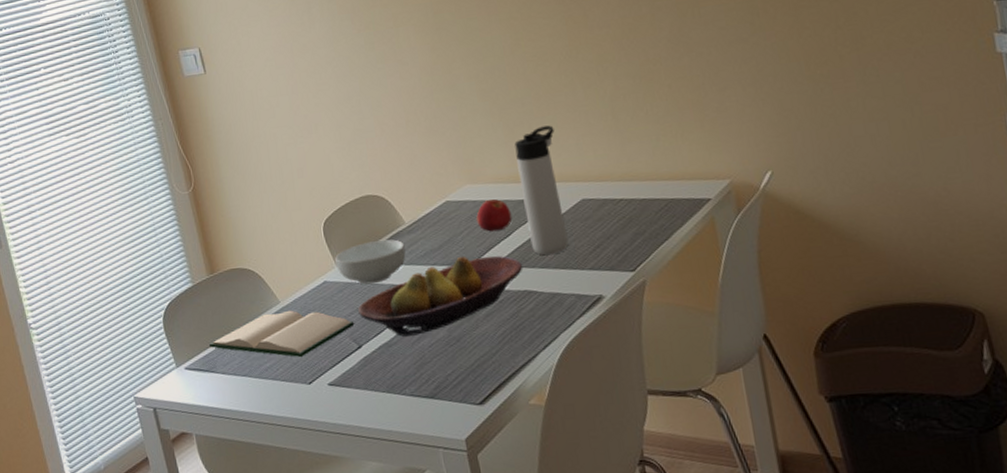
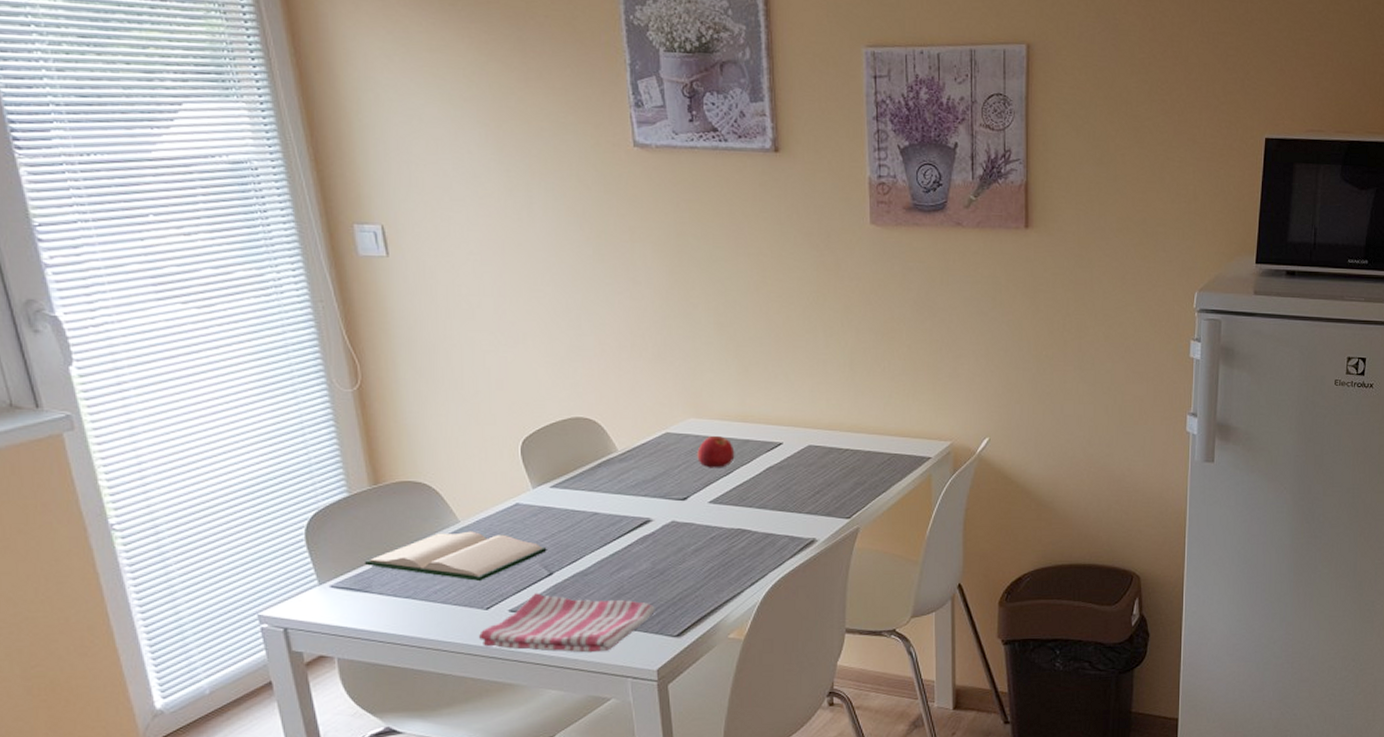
dish towel: none [304,365,457,424] -> present [478,592,655,653]
cereal bowl: present [335,239,406,285] -> none [532,465,615,511]
fruit bowl: present [358,255,523,337] -> none [553,489,740,566]
thermos bottle: present [514,125,569,256] -> none [747,369,790,497]

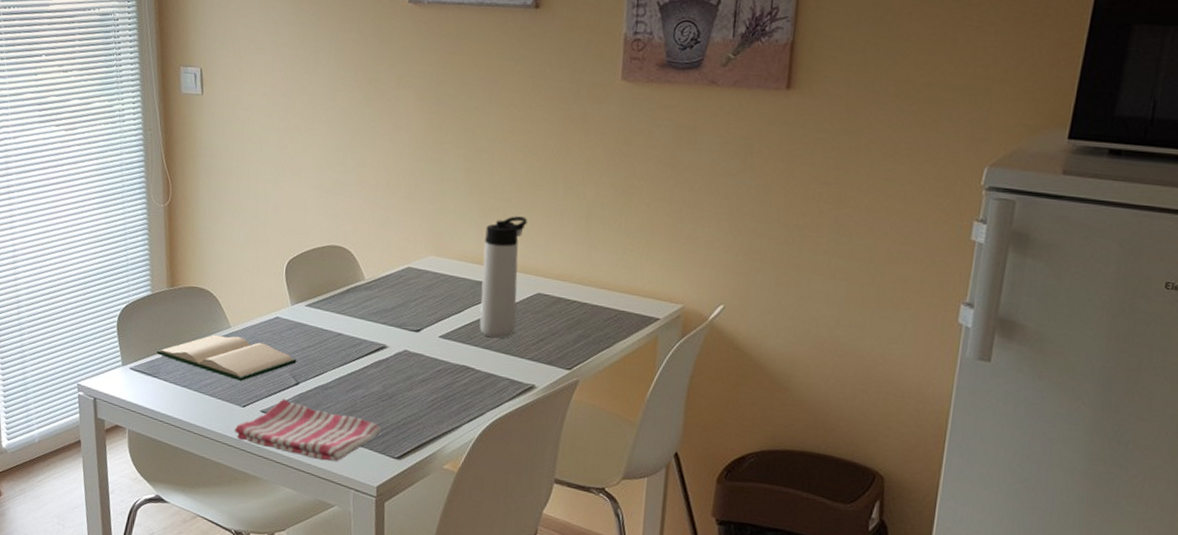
apple: present [697,436,735,468] -> none [433,275,468,306]
thermos bottle: none [747,369,790,497] -> present [479,216,528,339]

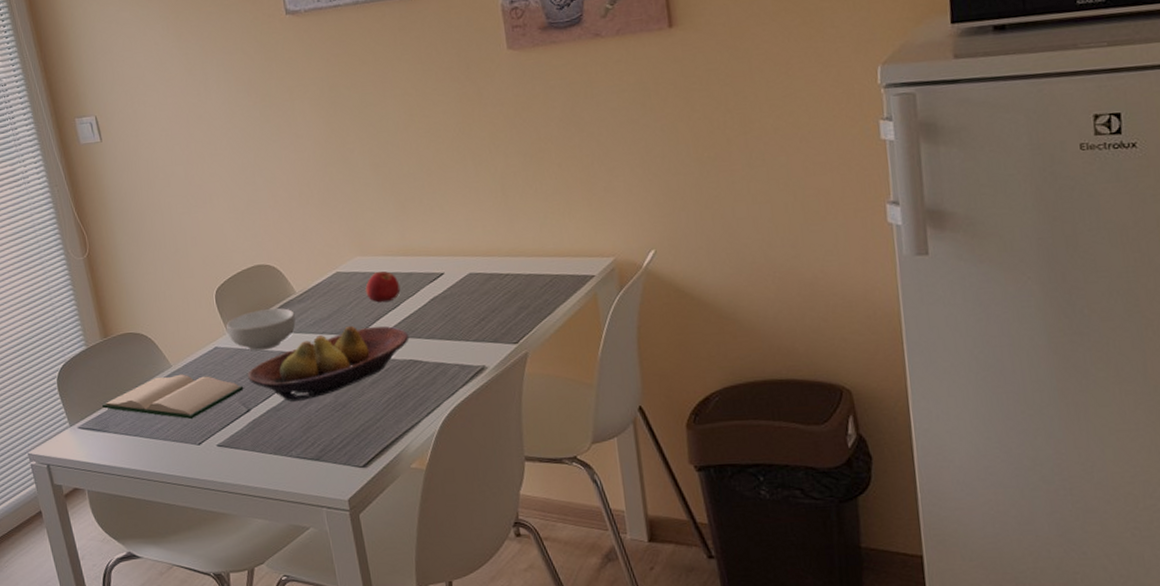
dish towel: present [234,397,381,461] -> none [194,427,342,484]
cereal bowl: none [291,289,360,330] -> present [226,308,296,351]
fruit bowl: none [303,321,467,385] -> present [248,325,410,402]
apple: none [433,275,468,306] -> present [365,271,401,303]
thermos bottle: present [479,216,528,339] -> none [405,200,455,327]

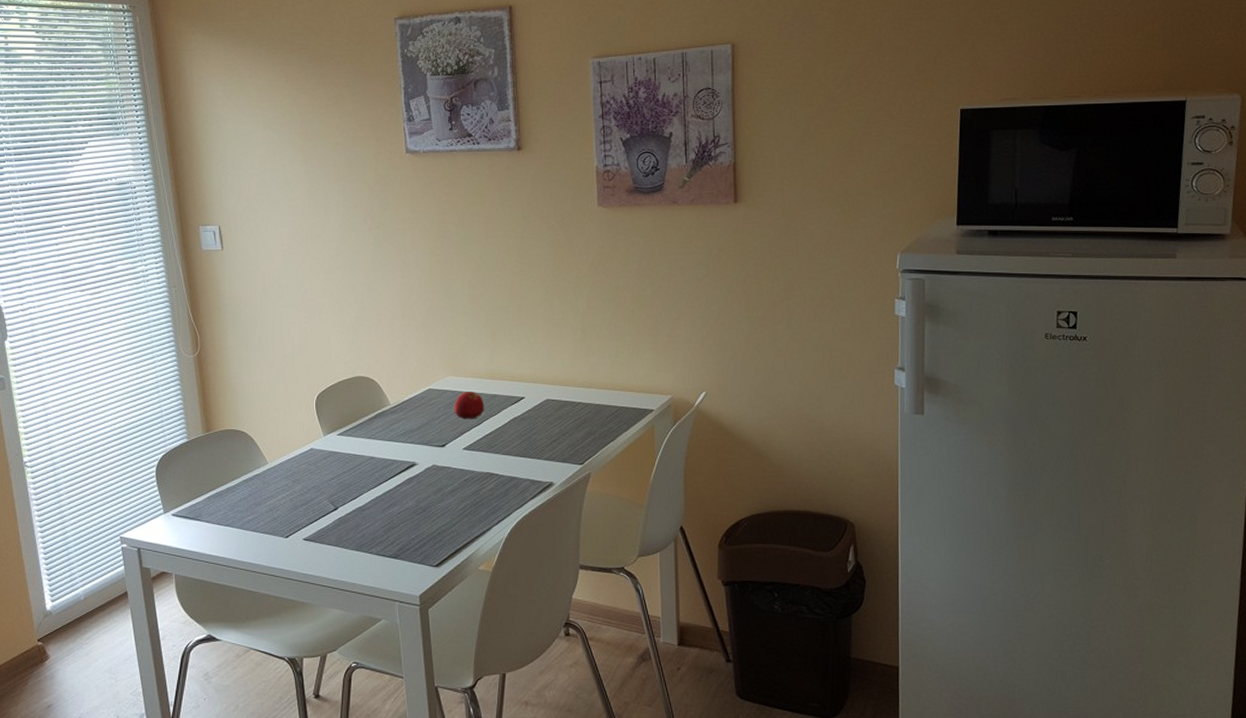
hardback book: present [101,374,244,419] -> none [197,471,334,513]
cereal bowl: present [226,308,296,351] -> none [323,416,387,455]
fruit bowl: present [248,325,410,402] -> none [339,438,489,503]

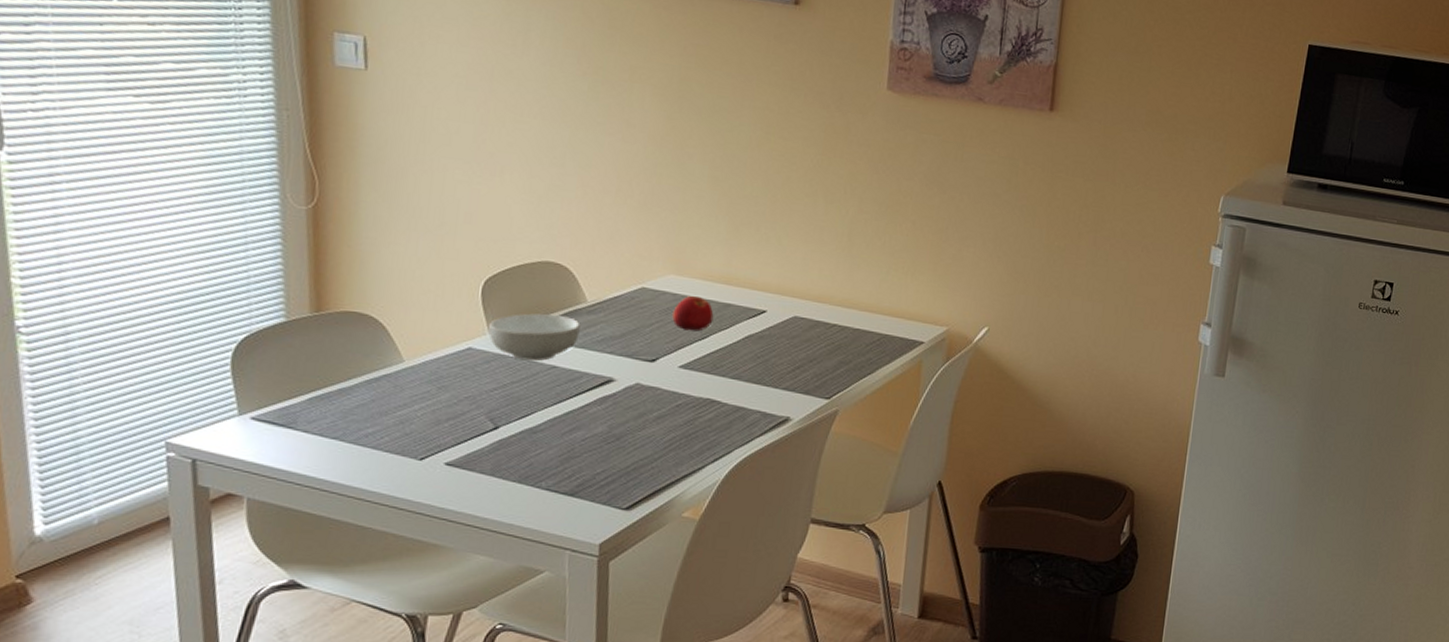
cereal bowl: none [323,416,387,455] -> present [488,313,580,362]

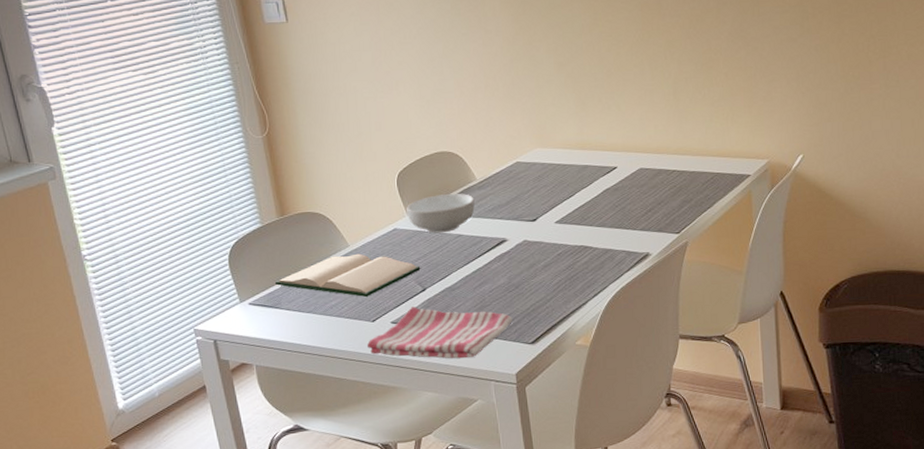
hardback book: none [292,371,496,428] -> present [274,253,421,297]
dish towel: none [406,446,606,519] -> present [366,306,512,359]
apple: present [672,296,714,332] -> none [543,163,576,192]

